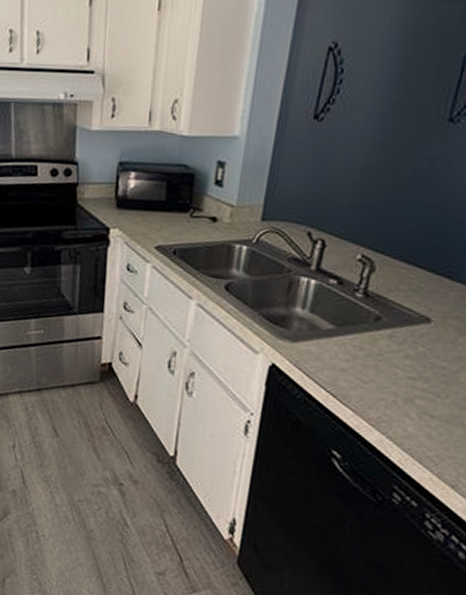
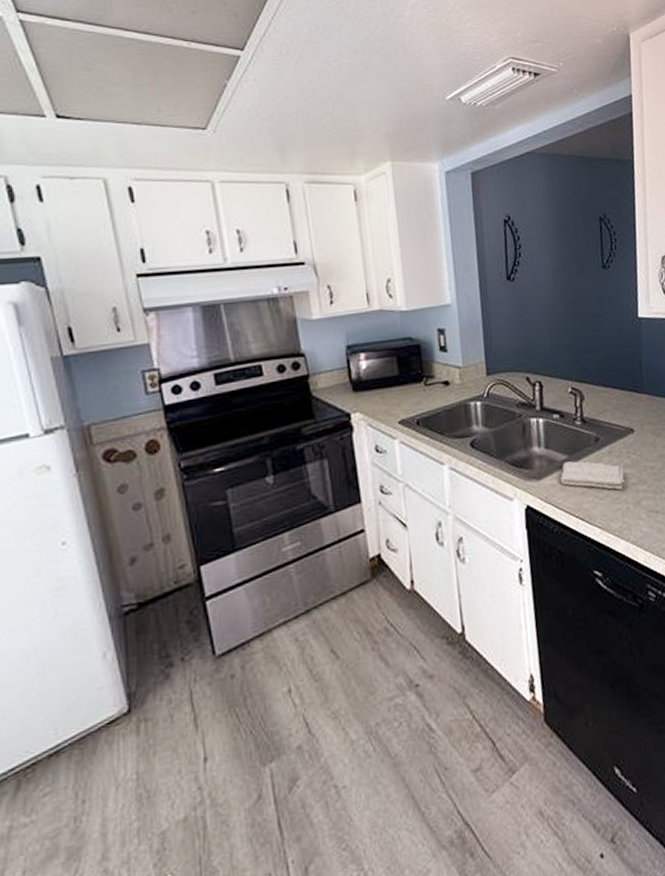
washcloth: none [318,332,402,380] -> present [560,461,624,490]

